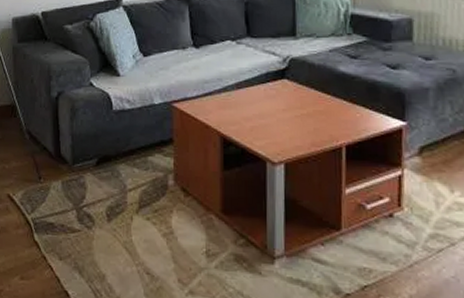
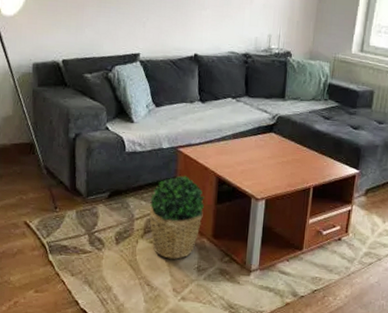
potted plant: none [144,136,208,241] -> present [149,175,204,259]

